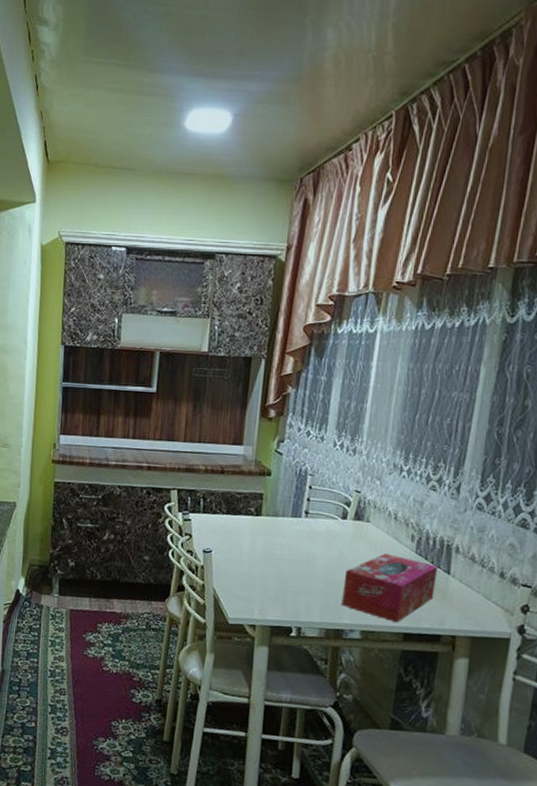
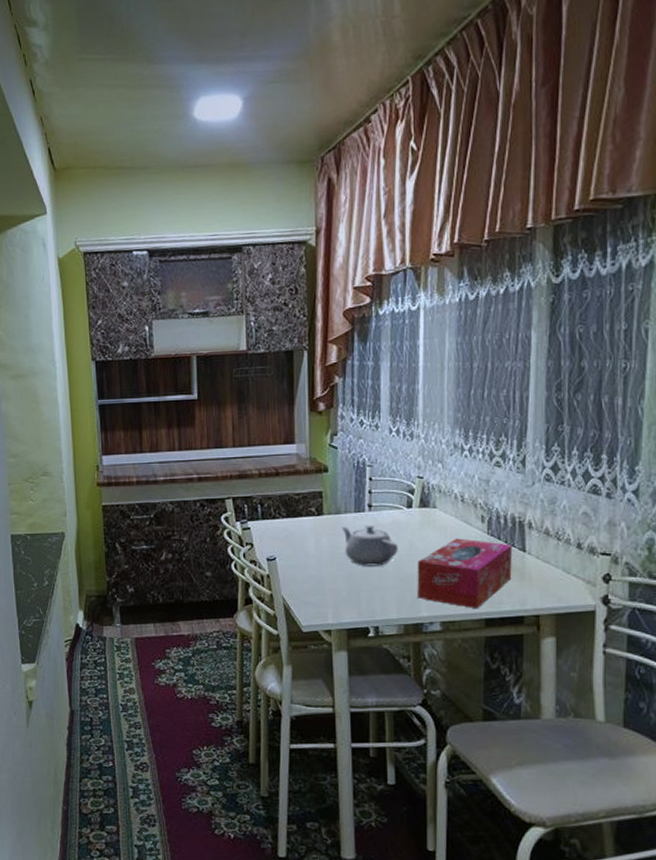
teapot: none [277,529,329,571] -> present [341,525,398,566]

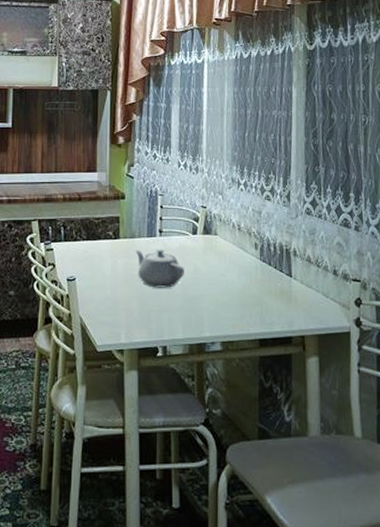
tissue box: present [417,538,513,608] -> none [200,263,281,329]

